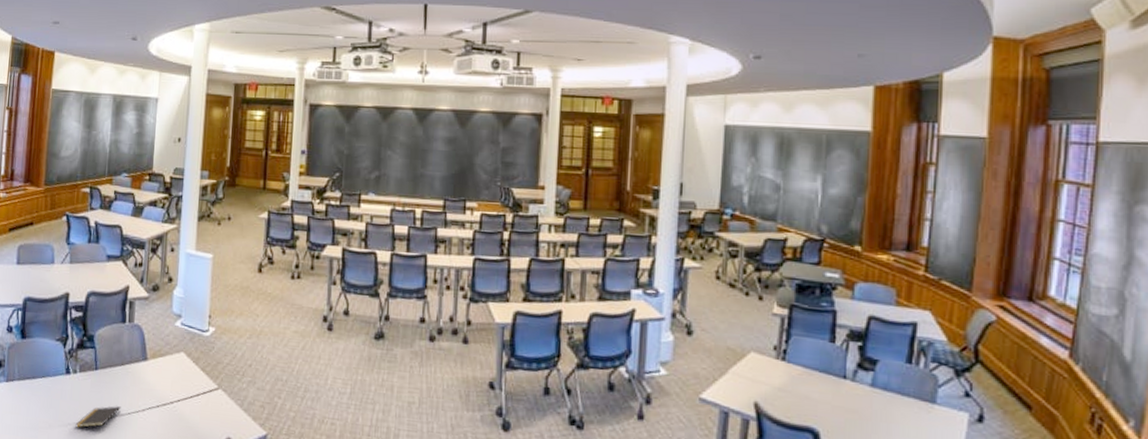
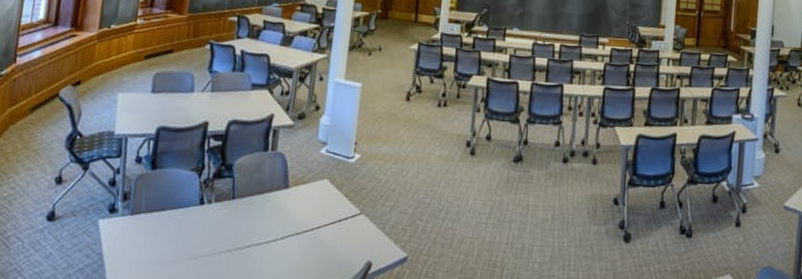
notepad: present [75,406,121,428] -> none [206,235,258,260]

